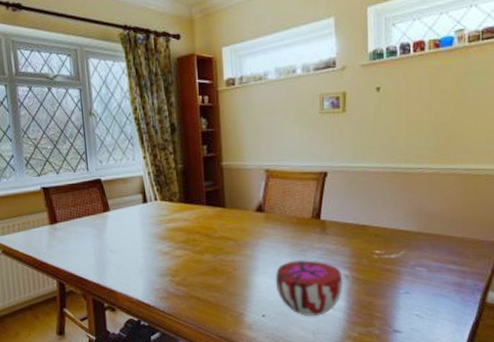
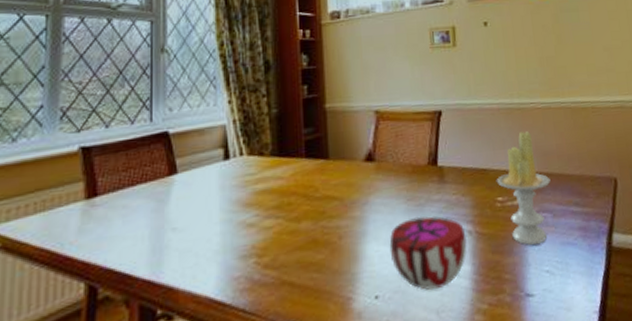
candle: none [375,194,430,292] -> present [496,131,551,245]

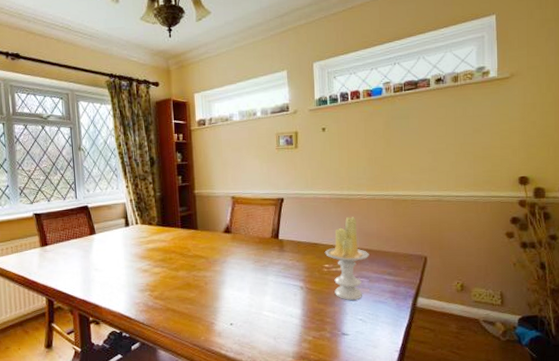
decorative bowl: present [389,216,467,290] -> none [241,273,299,323]

